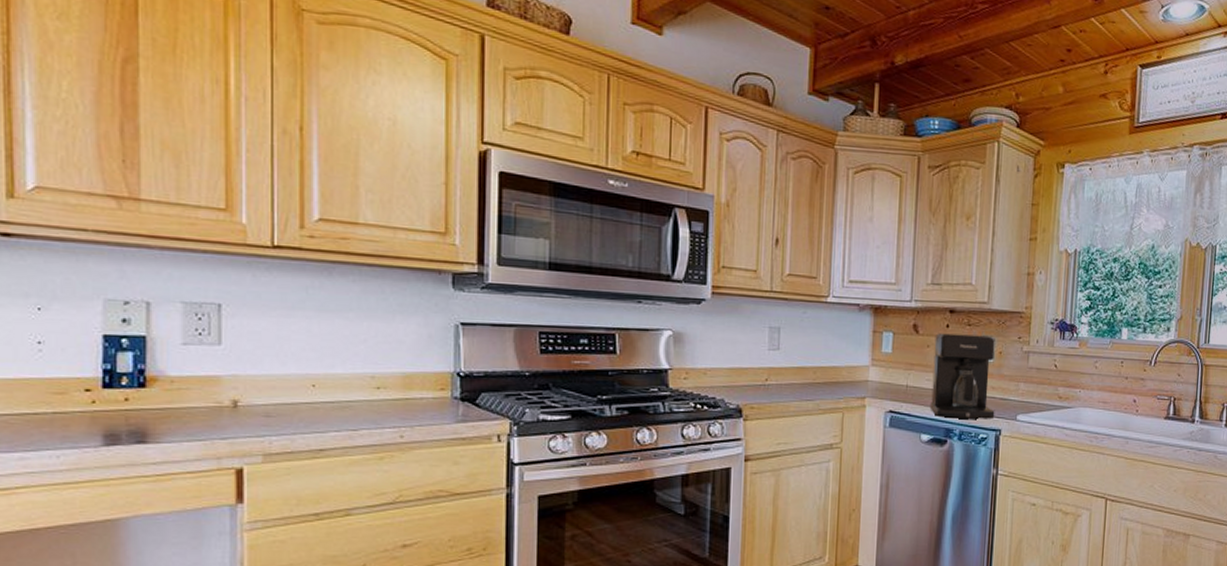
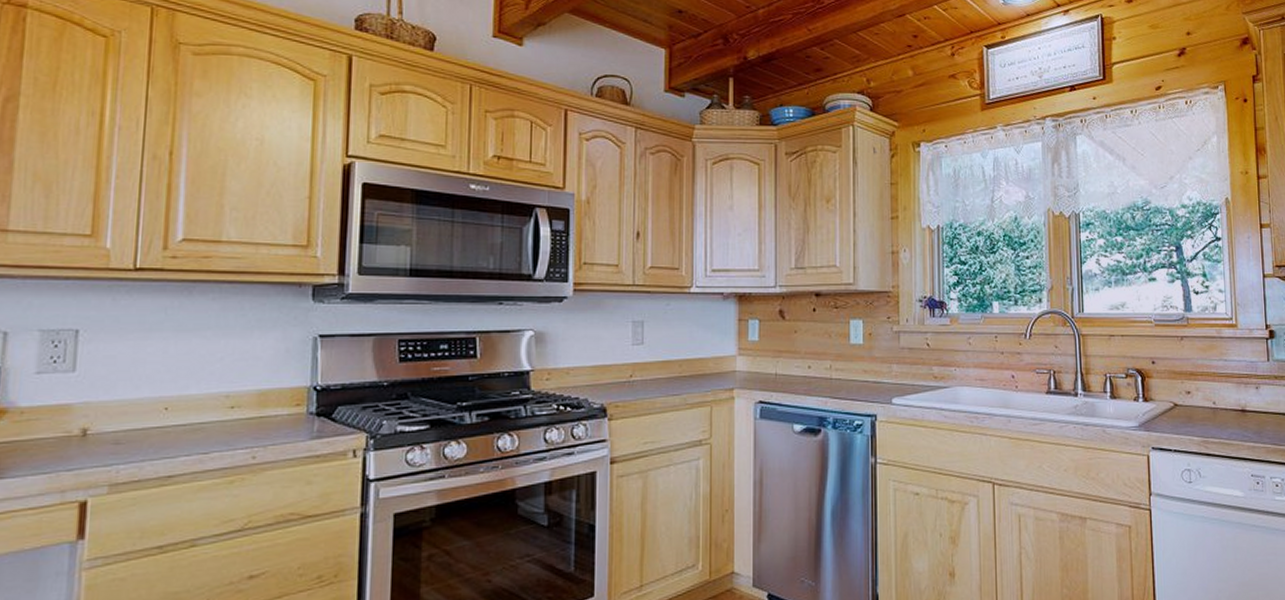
coffee maker: present [929,333,995,419] -> none [801,317,869,406]

